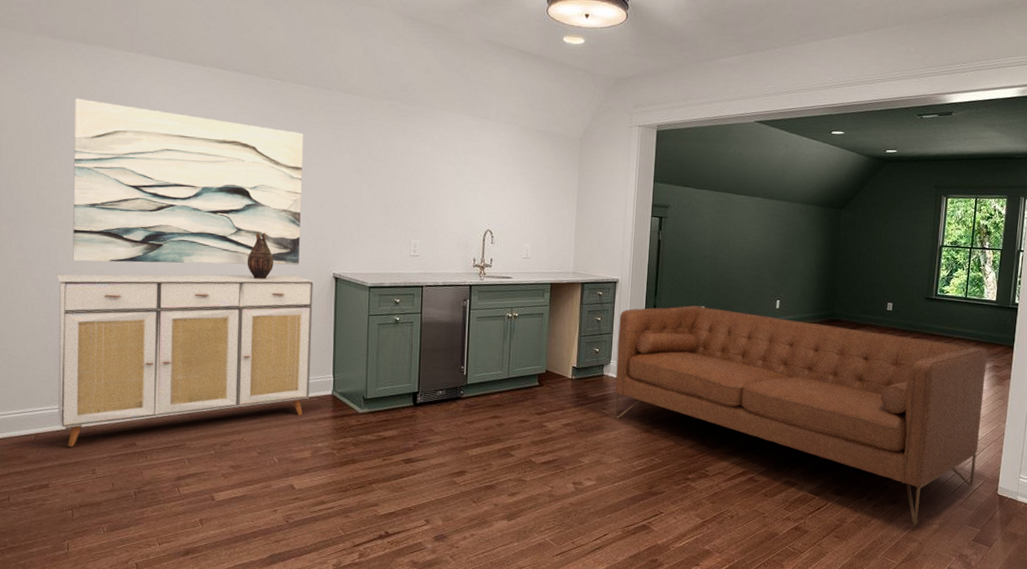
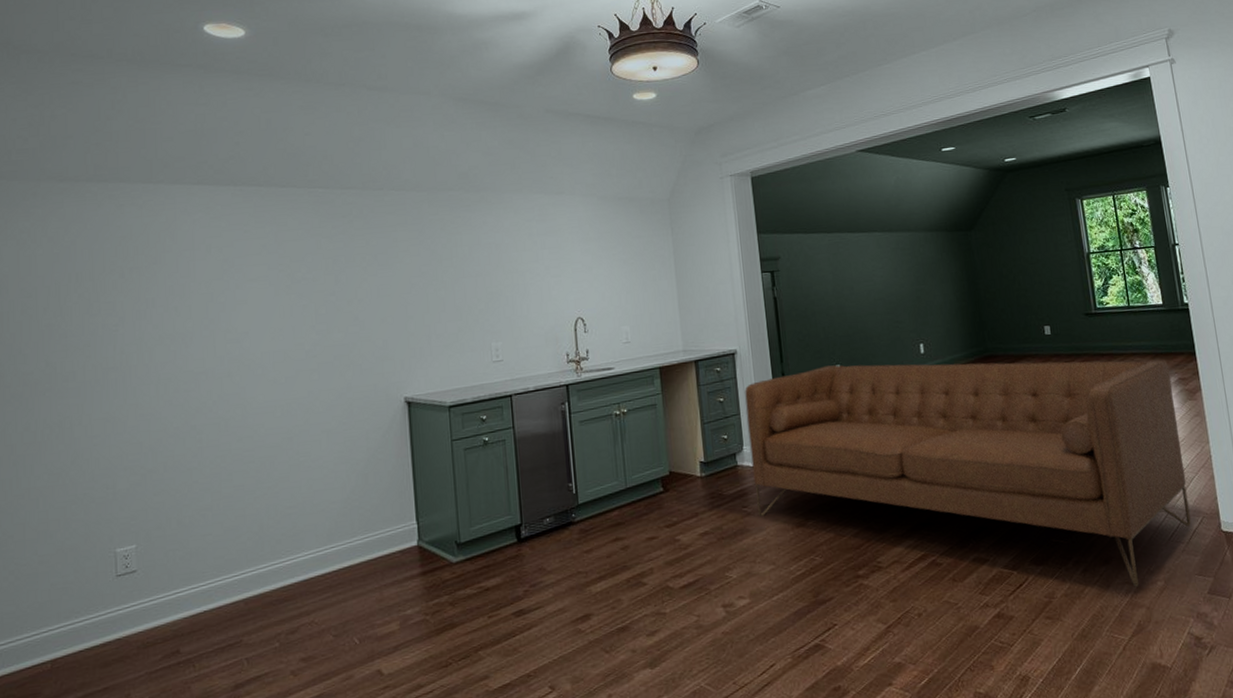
sideboard: present [56,274,315,448] -> none [72,406,391,670]
wall art: present [73,98,304,265] -> none [87,242,363,434]
decorative vase: present [247,232,274,280] -> none [301,362,333,420]

